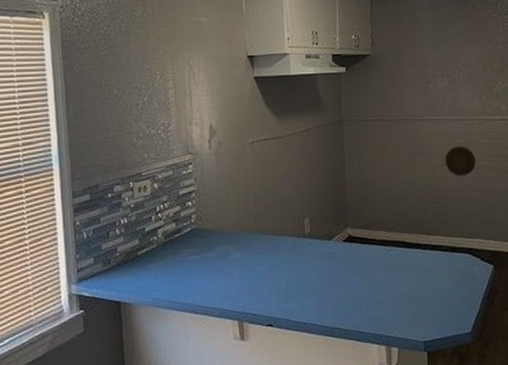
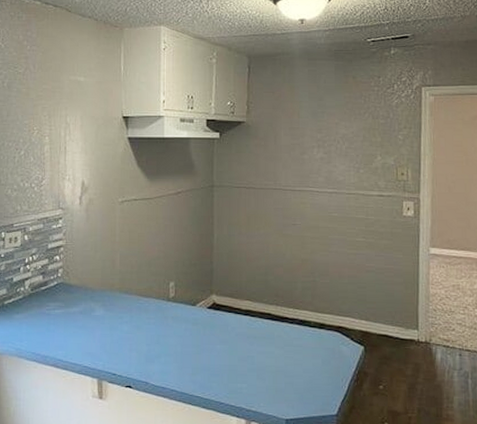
decorative plate: present [445,146,476,176] -> none [317,220,350,251]

